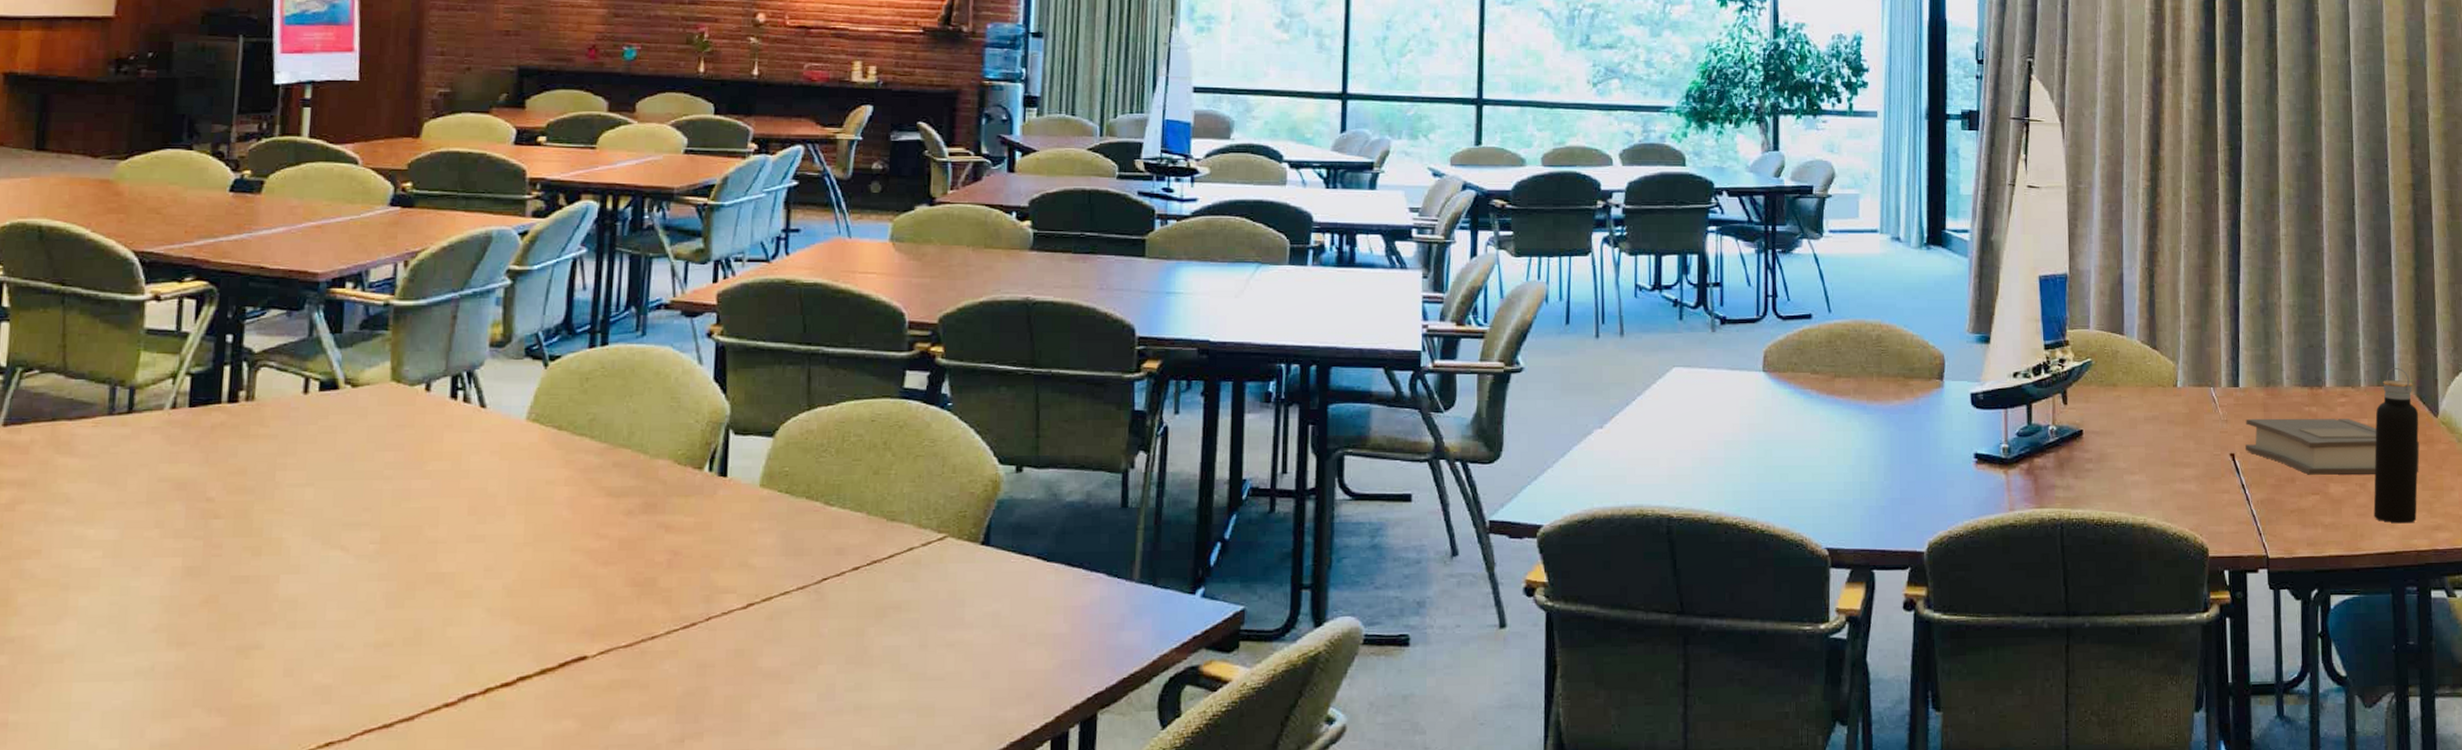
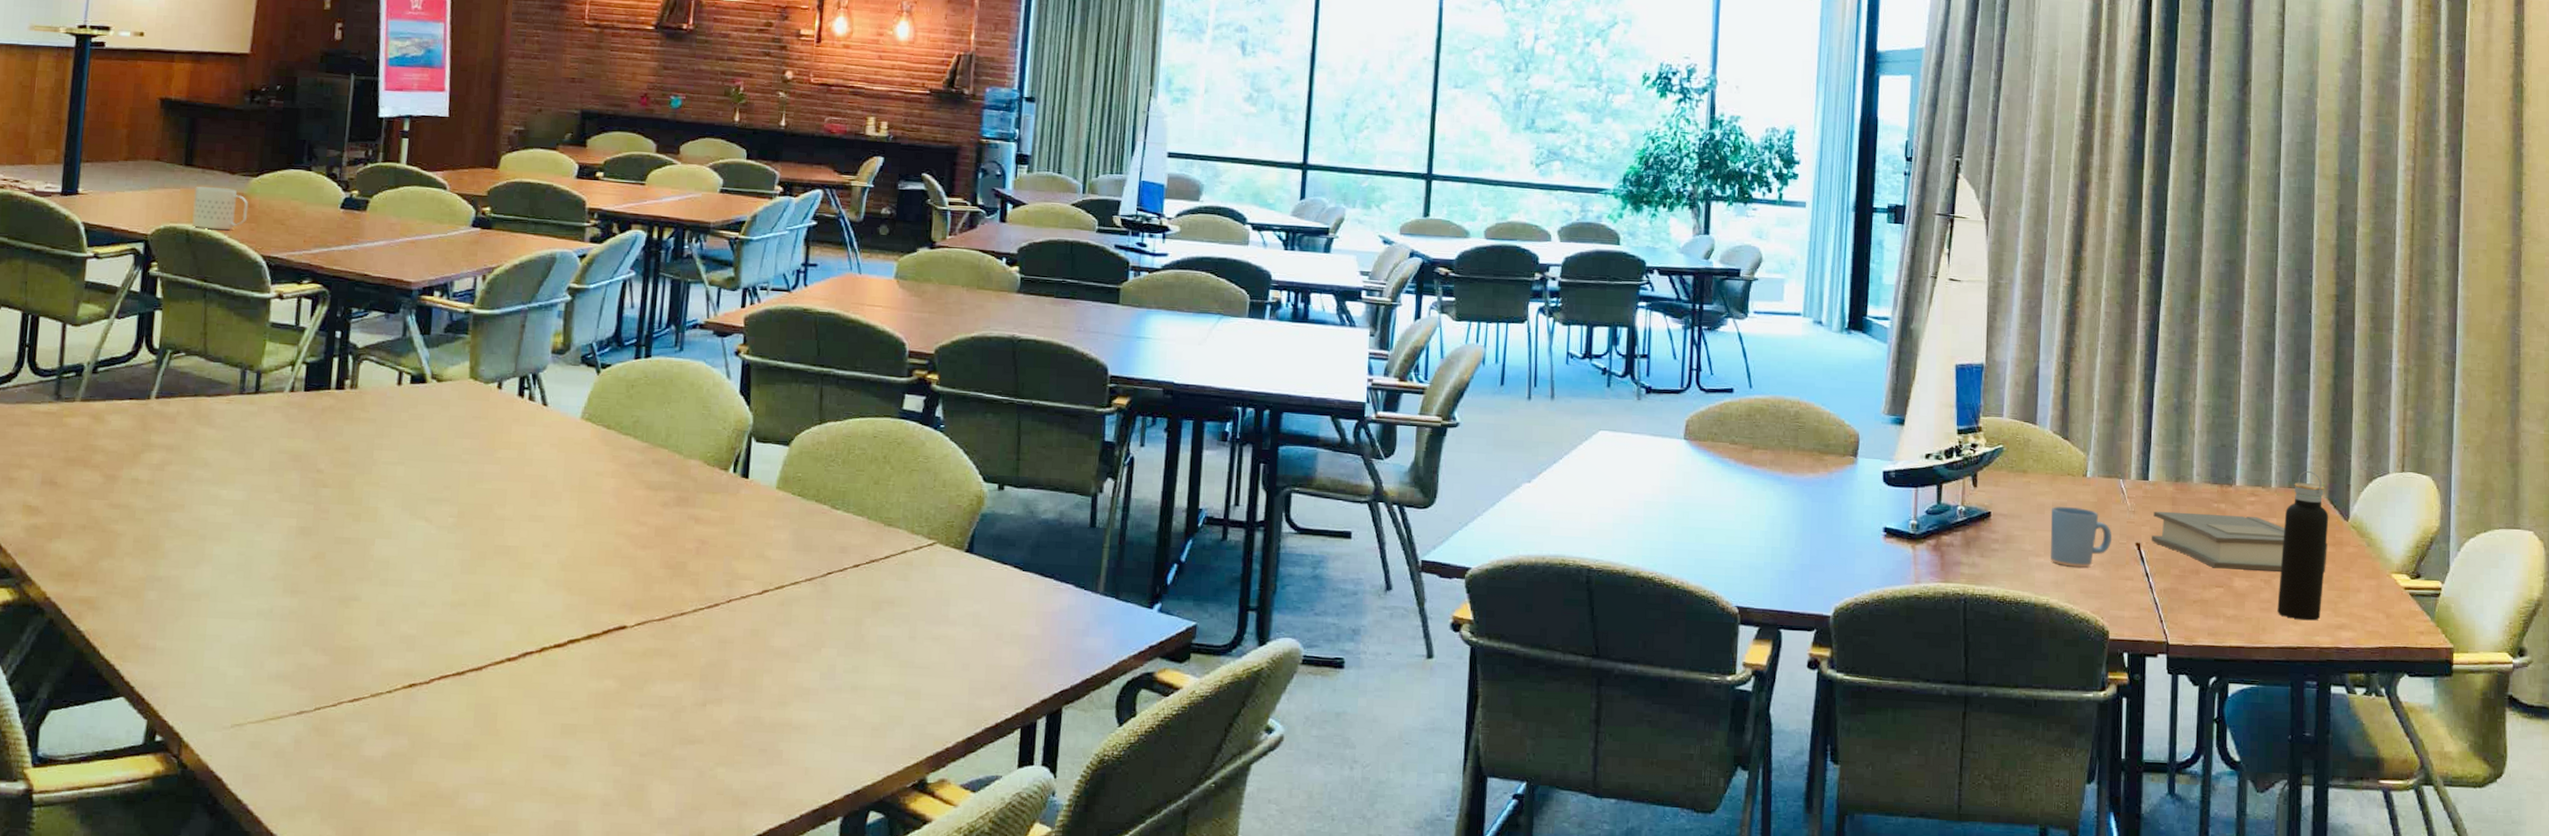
mug: none [45,174,116,224] -> present [192,187,249,230]
mug: none [2143,420,2207,483] -> present [2050,506,2112,567]

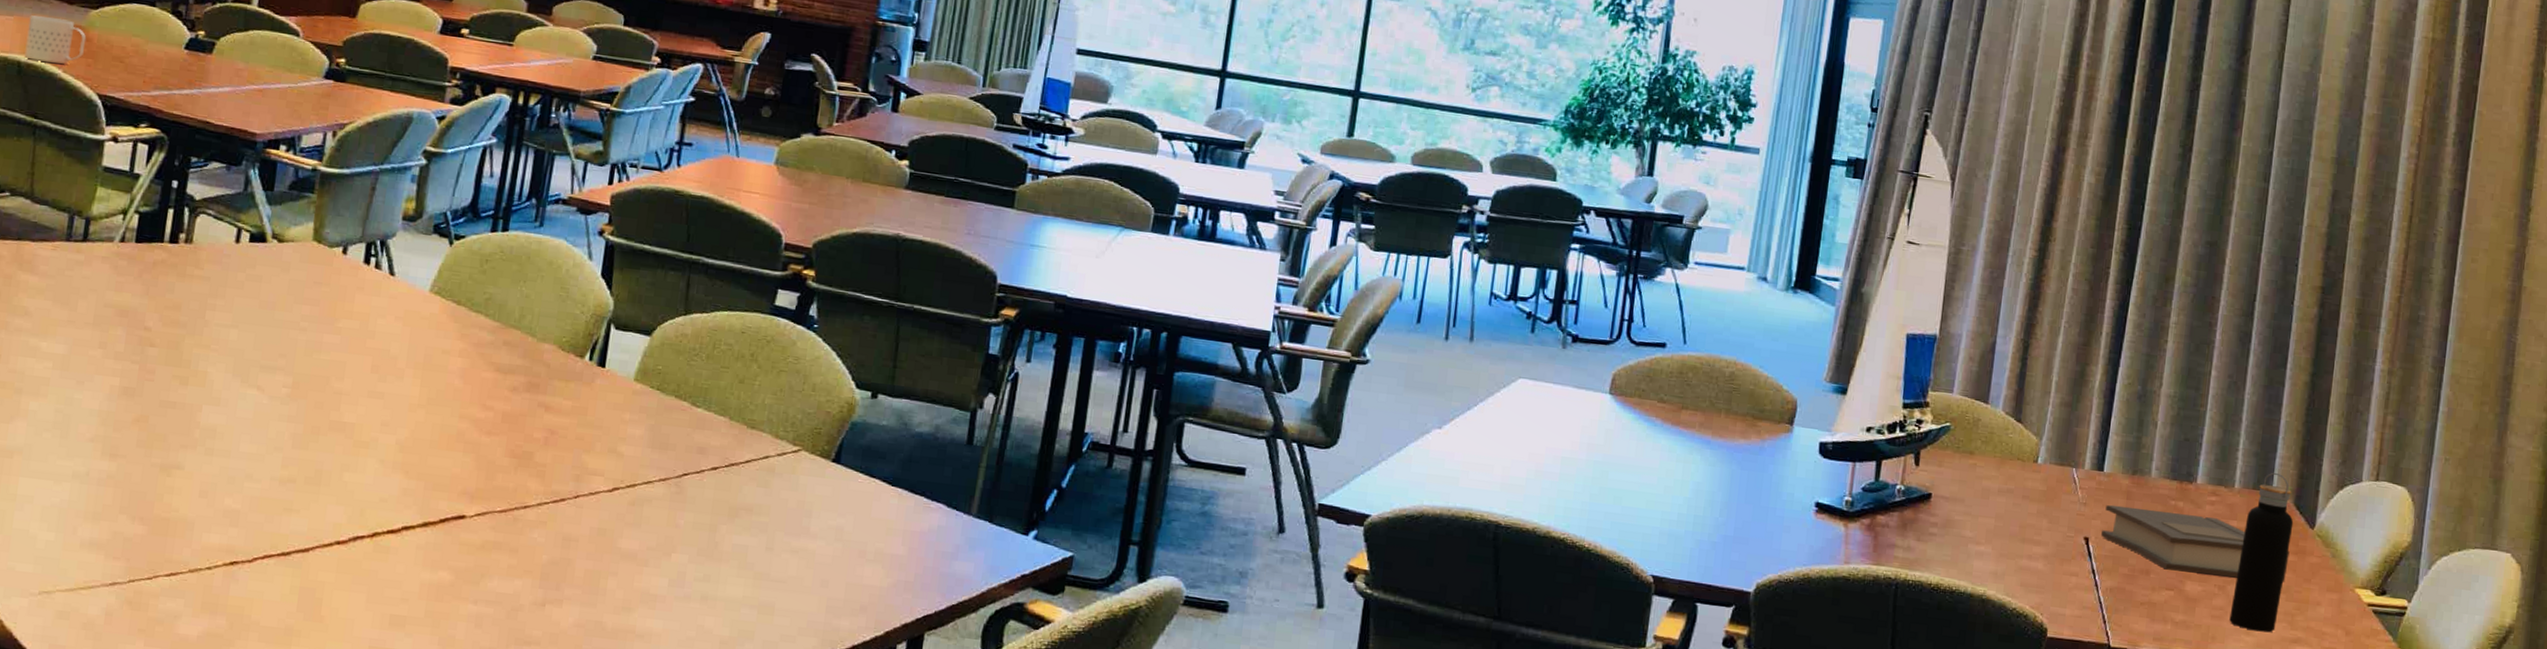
mug: present [2050,506,2112,567] -> none [1991,492,2060,559]

